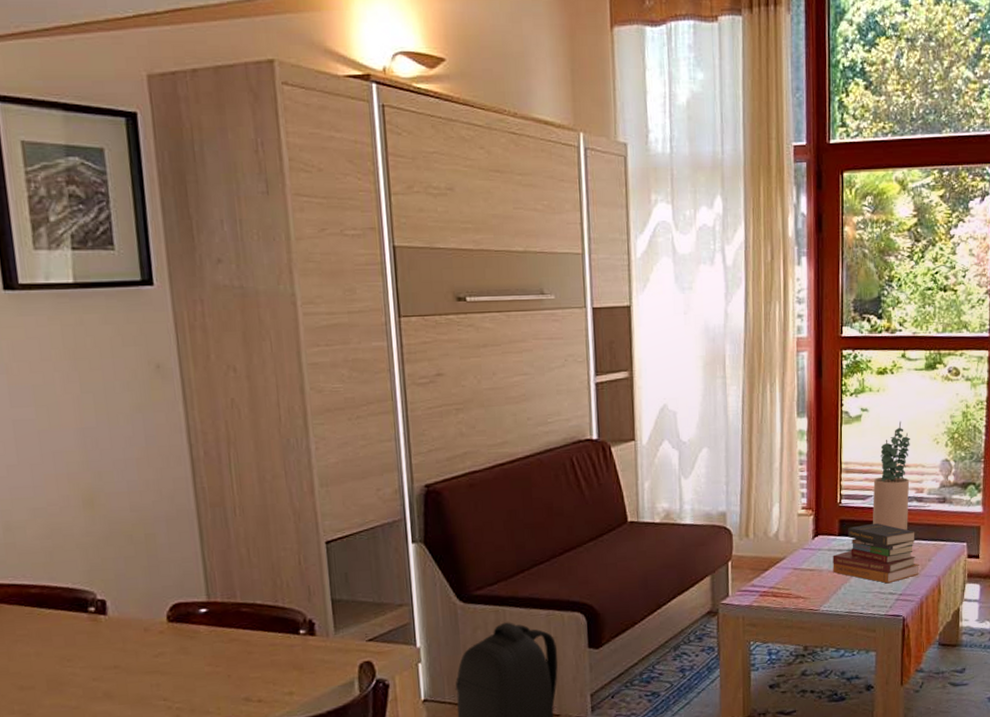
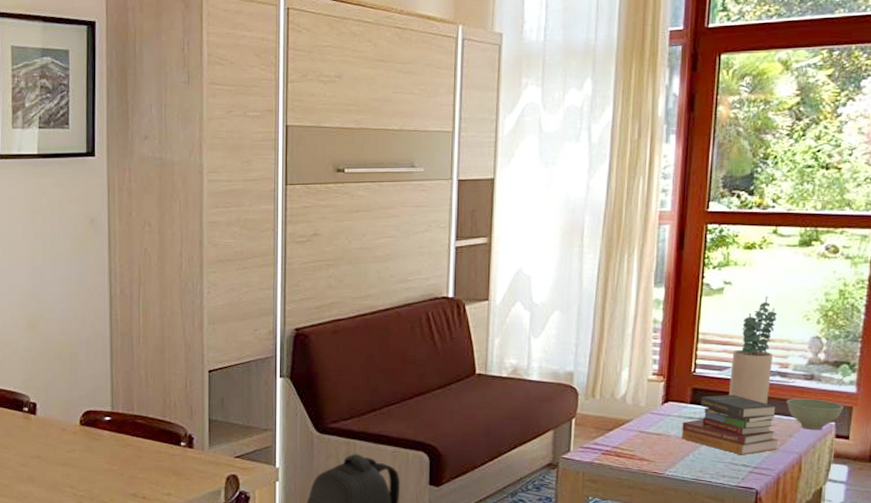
bowl: none [924,521,973,552] -> present [787,398,844,430]

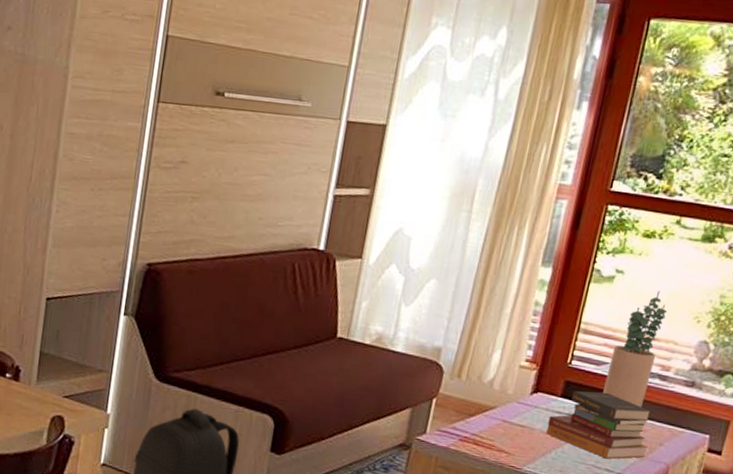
bowl: present [787,398,844,430] -> none [662,404,722,442]

